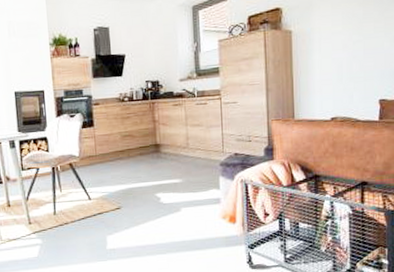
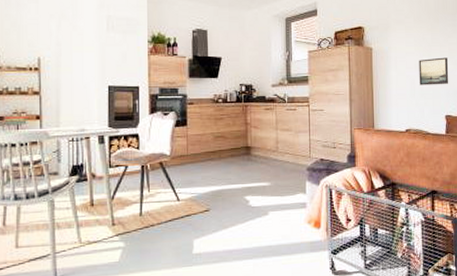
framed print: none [347,34,383,68] -> present [419,57,448,85]

